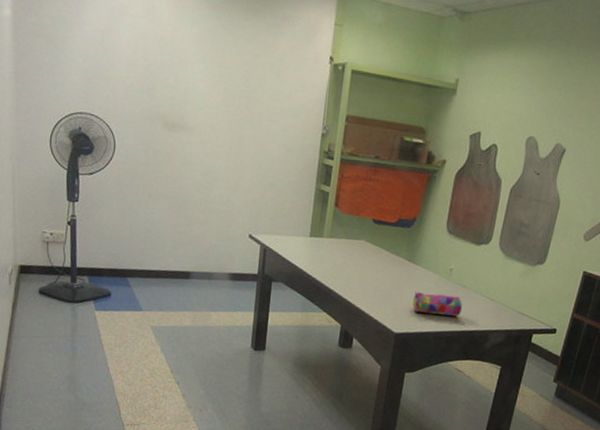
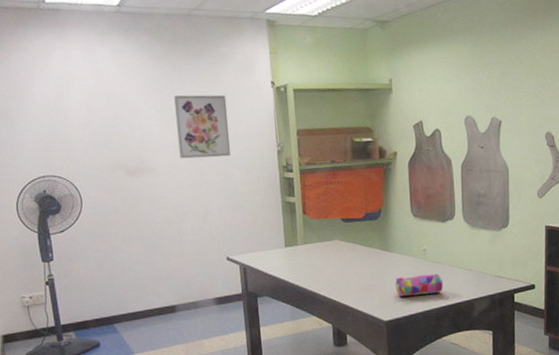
wall art: none [220,52,280,130] -> present [174,95,231,159]

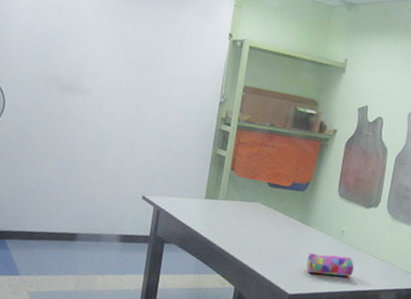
wall art: present [174,95,231,159] -> none [119,23,181,96]

